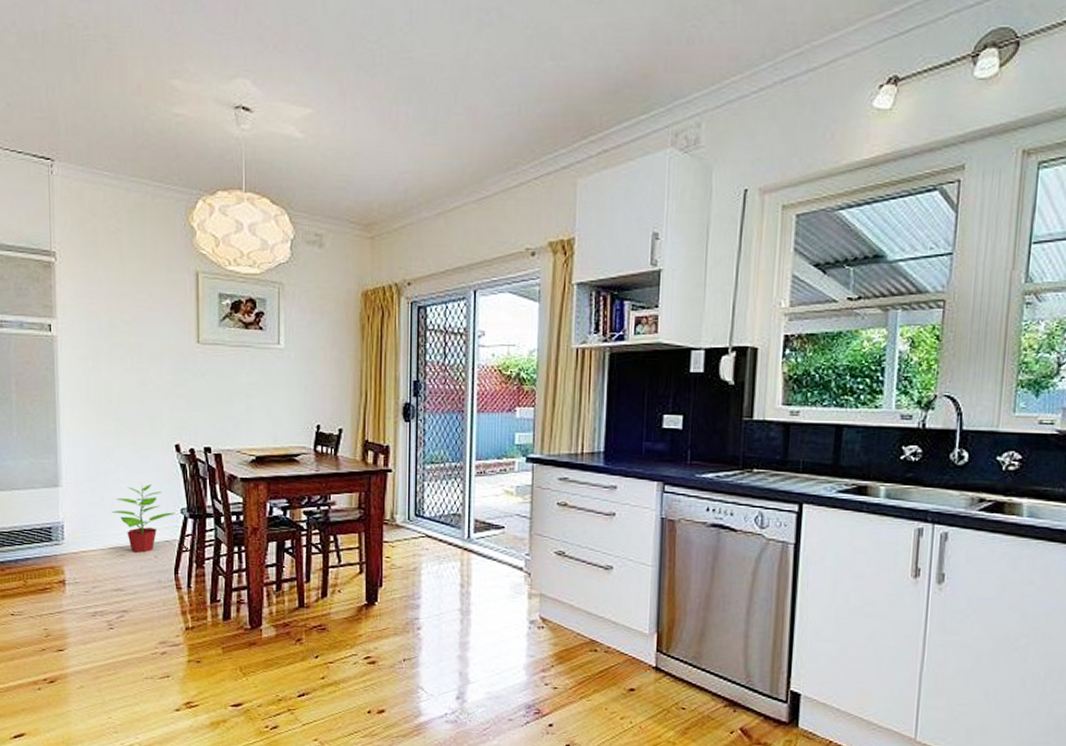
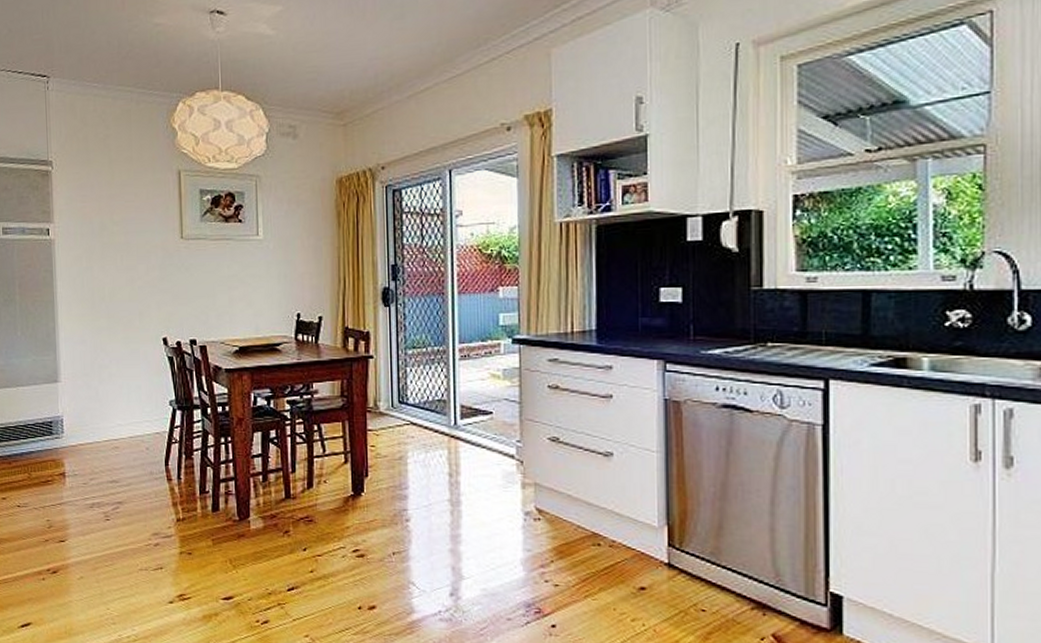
potted plant: present [112,484,175,553] -> none [106,378,164,445]

